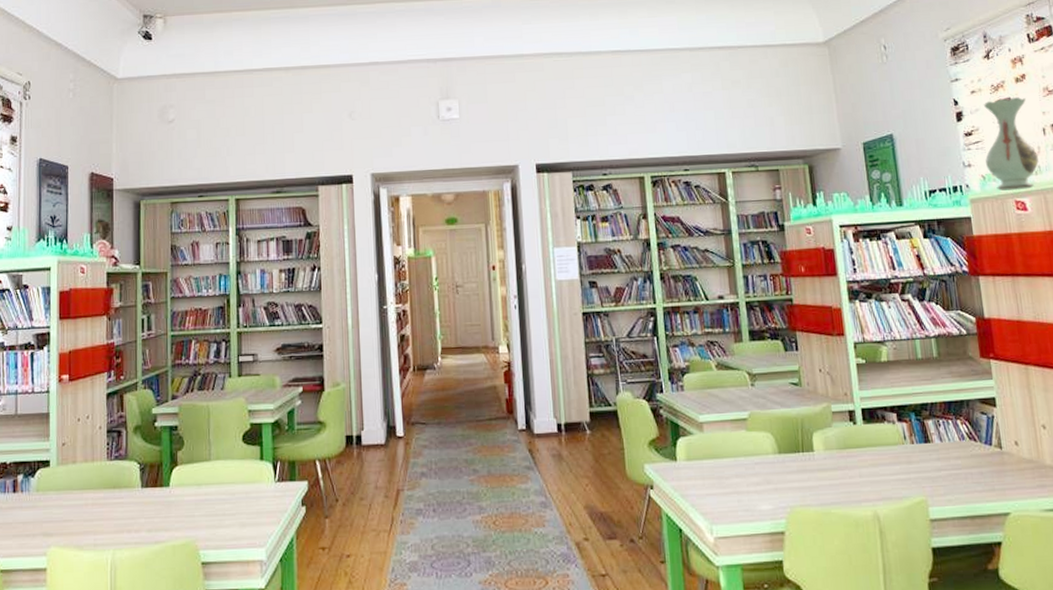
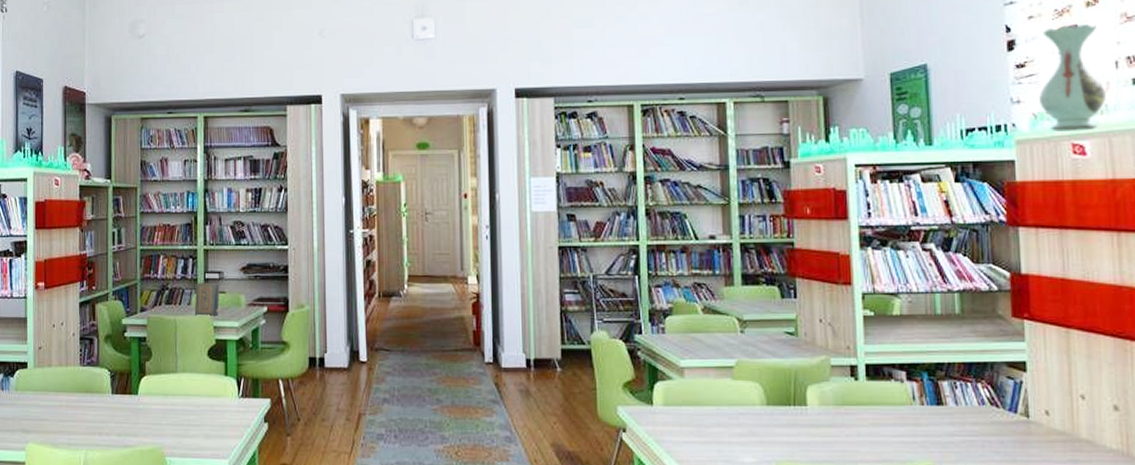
book: none [228,365,254,400] -> present [194,282,220,316]

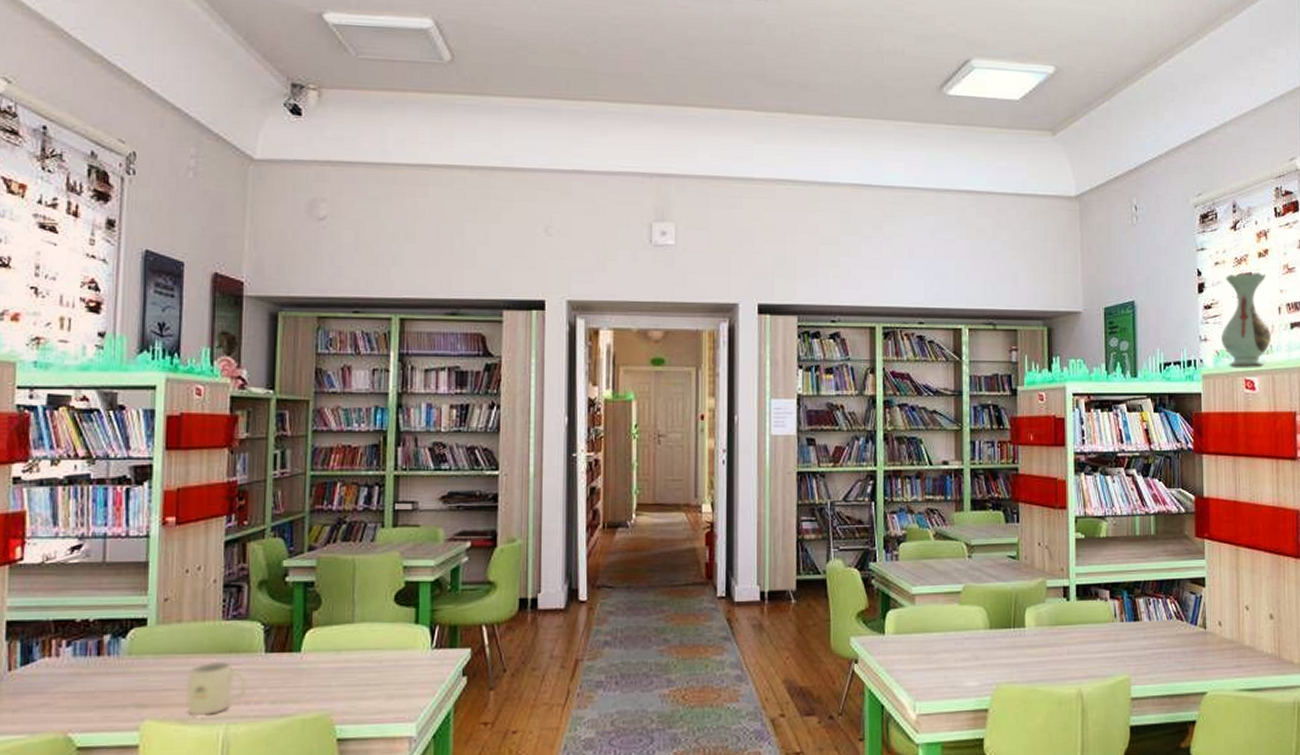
mug: none [56,398,100,443] -> present [185,661,248,716]
book: present [194,282,220,316] -> none [378,514,413,554]

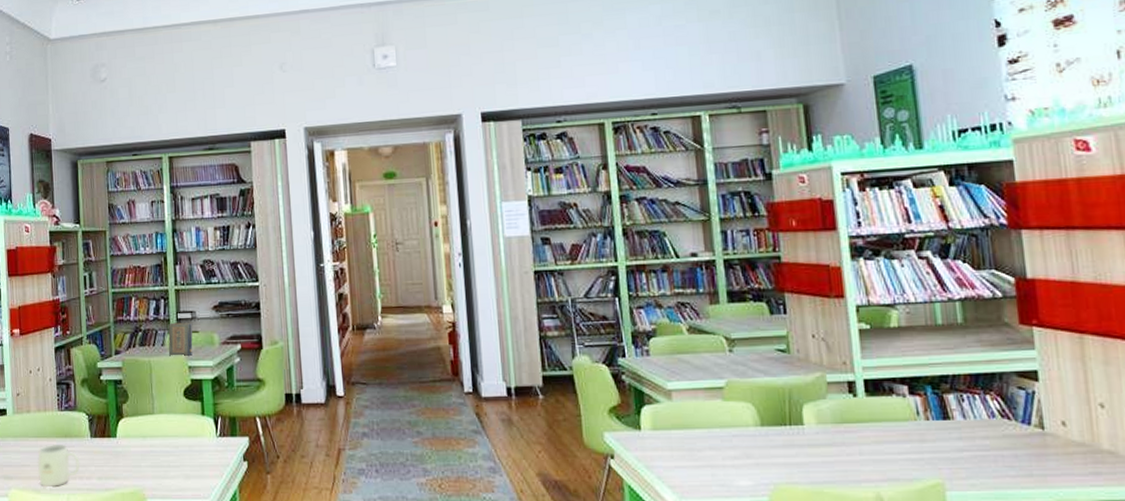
book: none [378,514,413,554] -> present [168,322,193,356]
decorative vase: present [1222,272,1271,368] -> none [1036,13,1109,128]

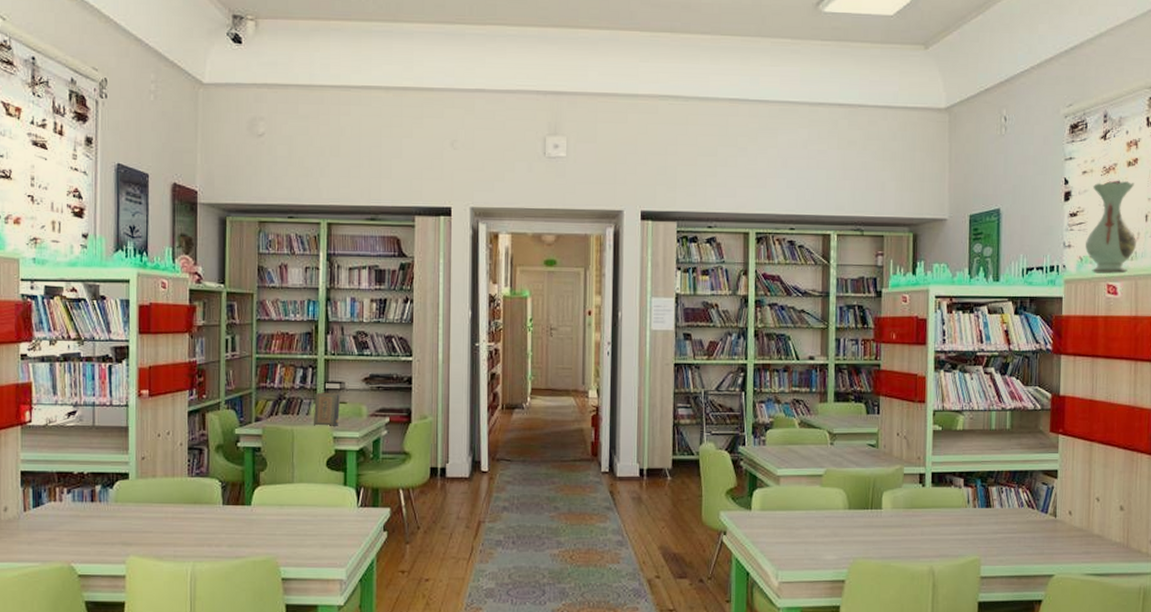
mug: present [37,444,80,488] -> none [161,510,210,555]
decorative vase: none [1036,13,1109,128] -> present [1085,181,1136,274]

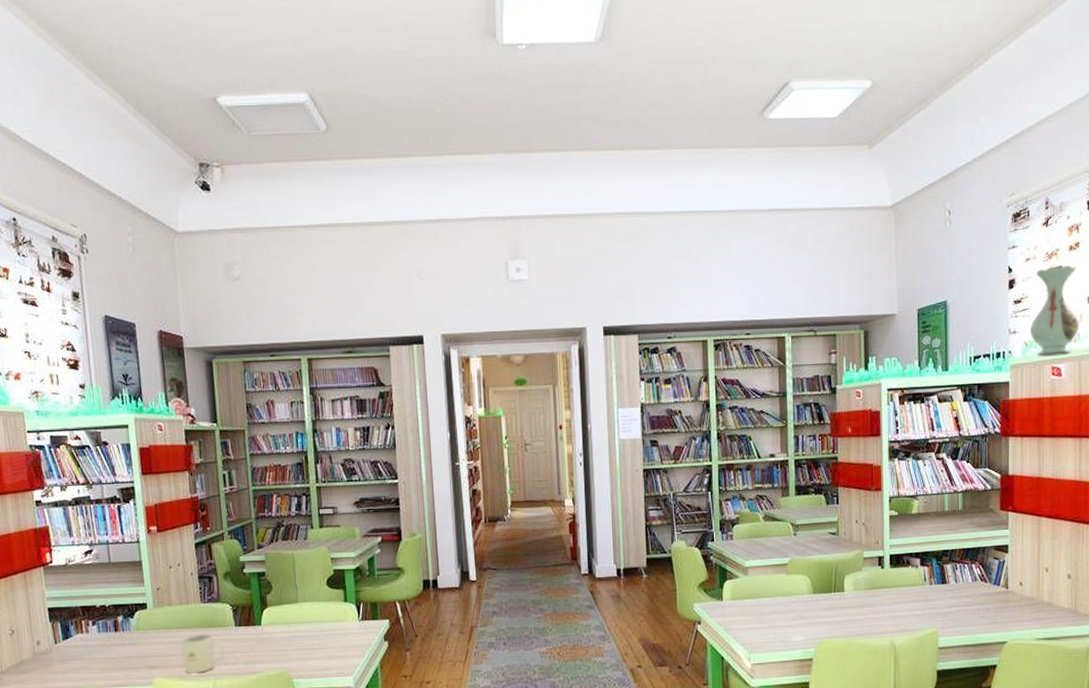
mug: none [161,510,210,555] -> present [181,634,226,674]
book: present [313,392,341,426] -> none [310,517,335,549]

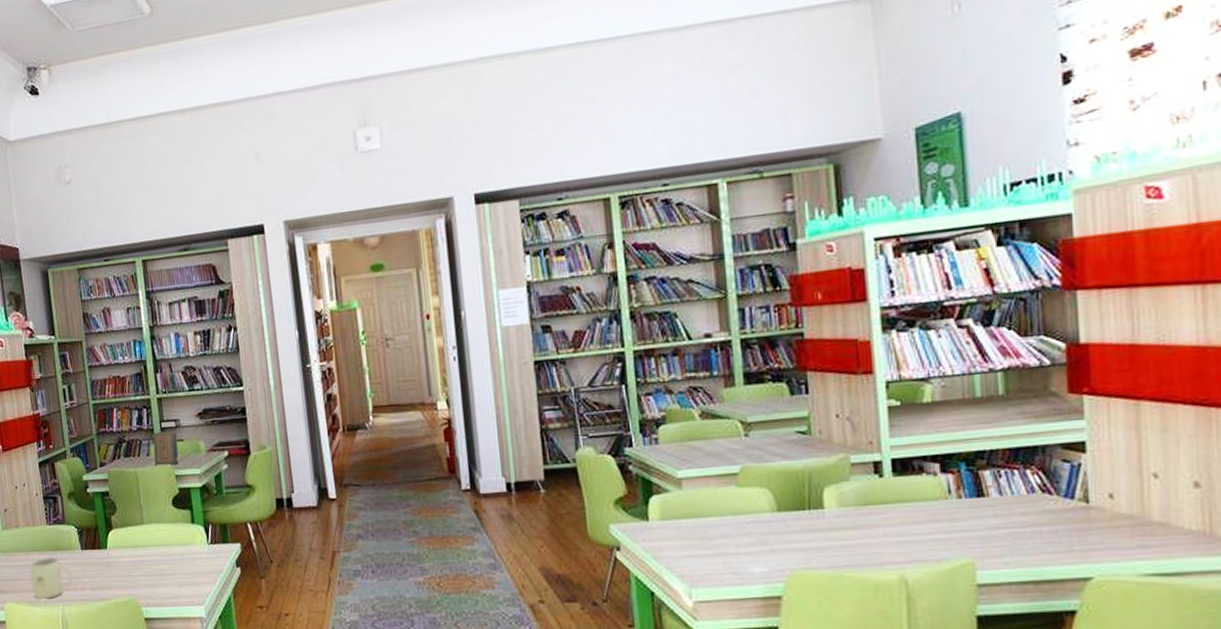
book: none [310,517,335,549] -> present [153,431,179,466]
decorative vase: present [1030,265,1079,357] -> none [1103,40,1190,175]

